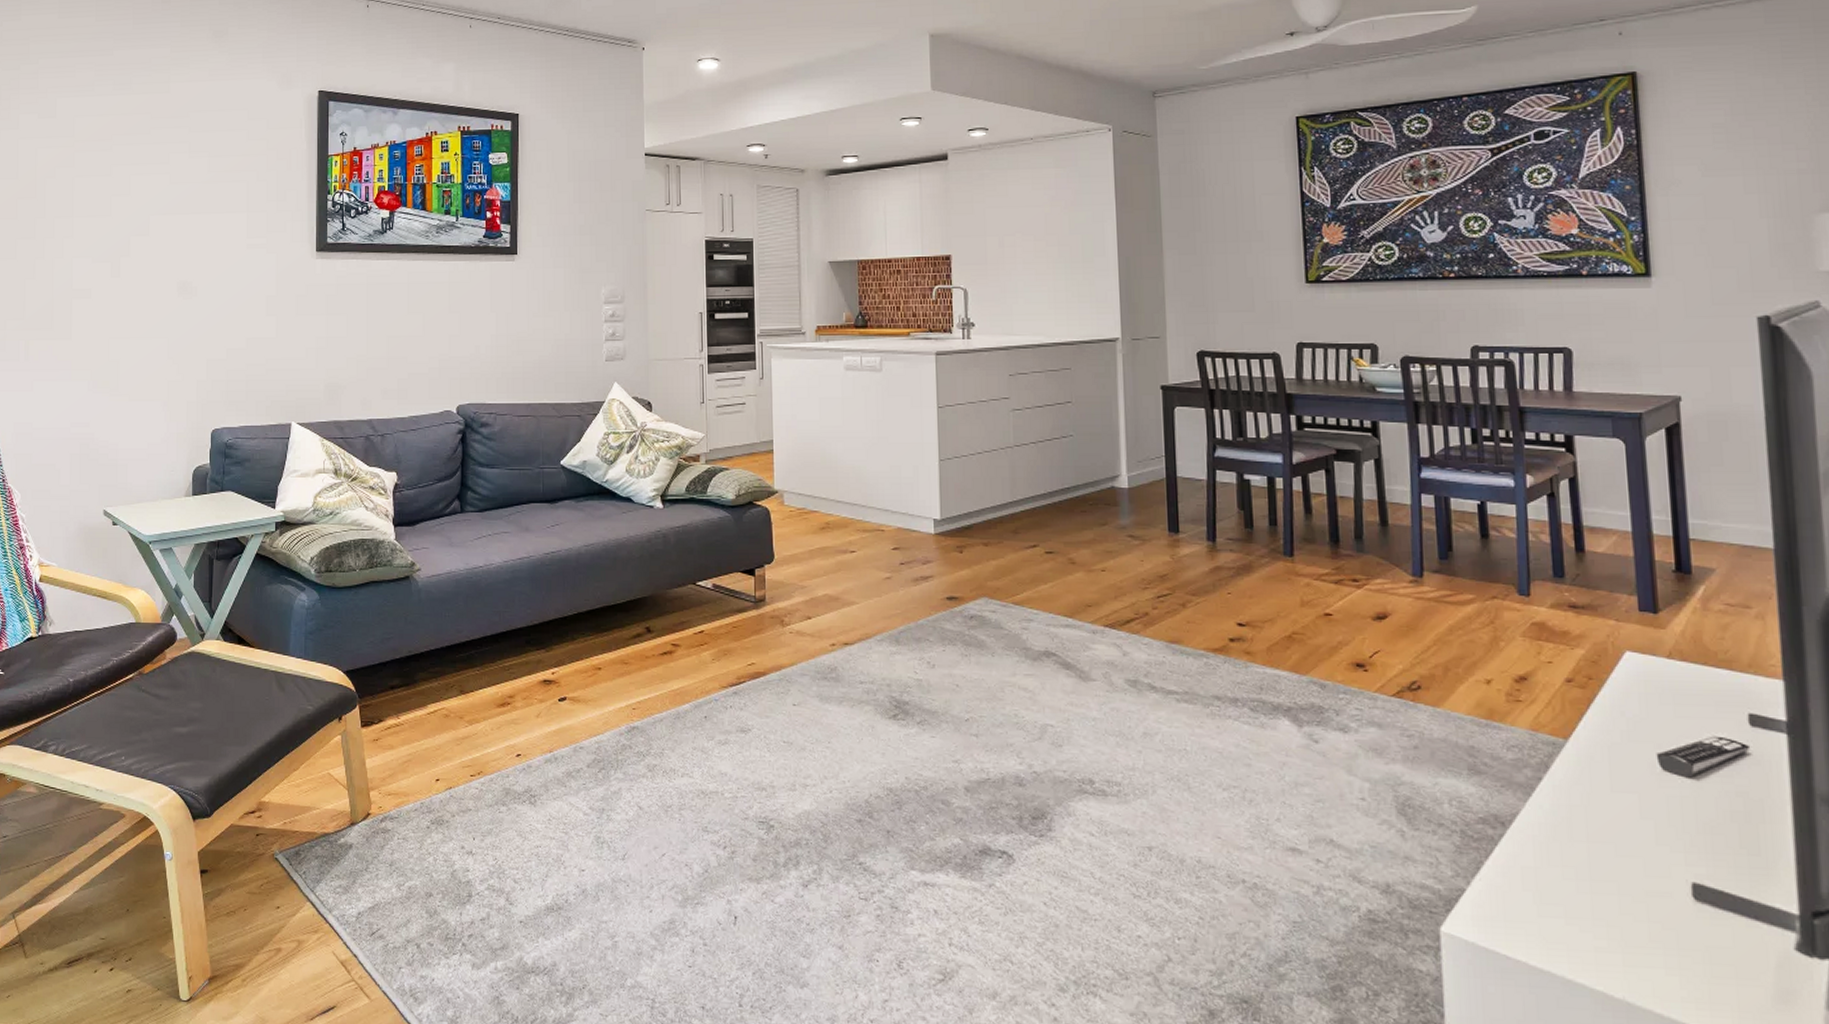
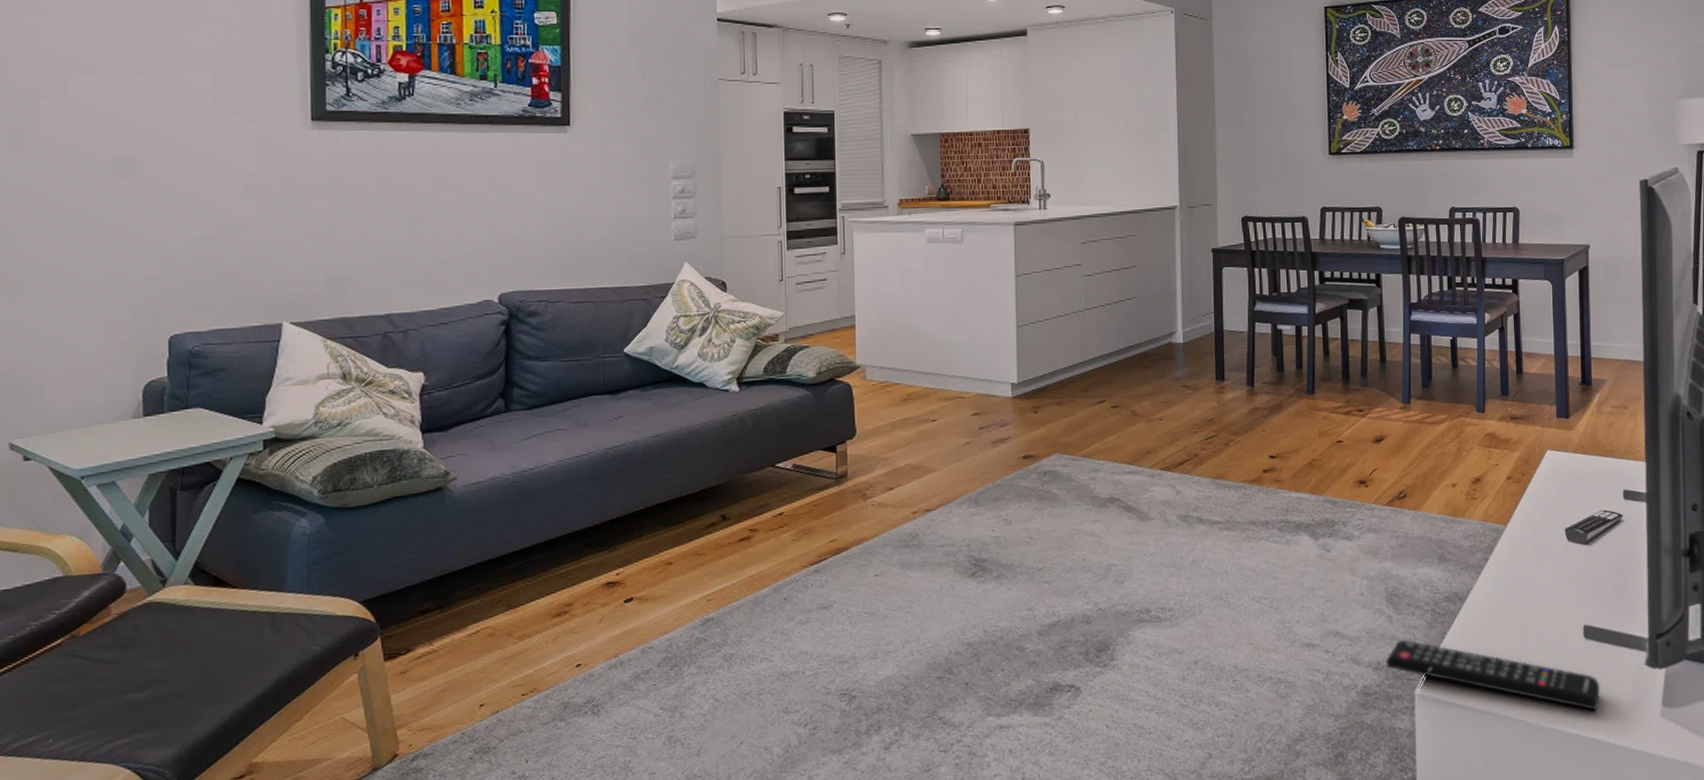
remote control: none [1397,861,1722,999] -> present [1385,639,1600,711]

